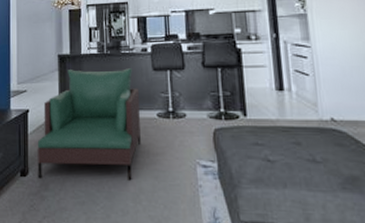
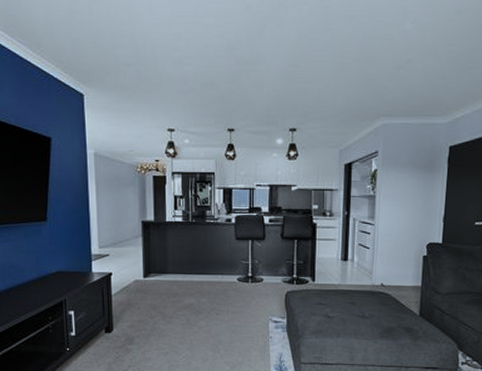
armchair: present [37,68,141,181] -> none [121,236,222,334]

